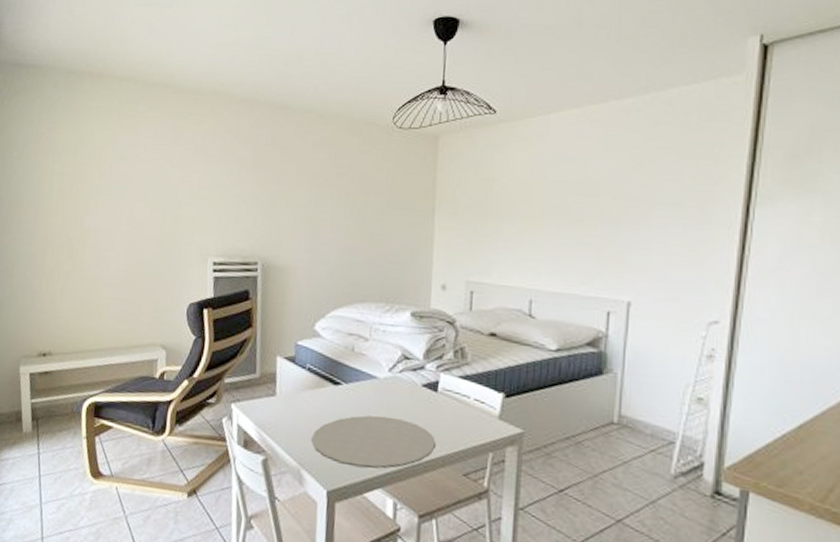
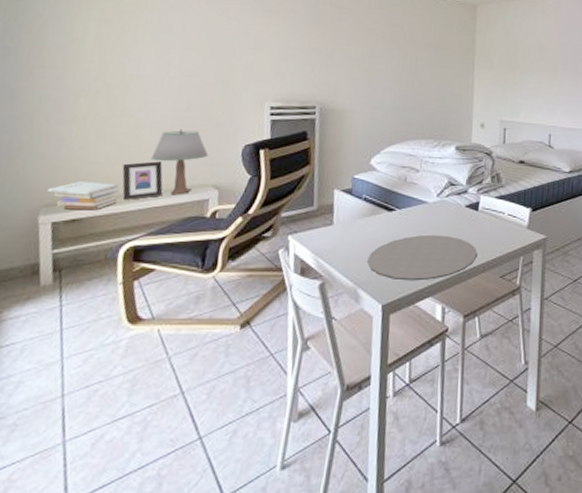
books: none [26,335,81,364] -> present [47,182,119,211]
picture frame: none [83,317,118,356] -> present [122,161,163,200]
table lamp: none [107,285,157,354] -> present [151,129,209,195]

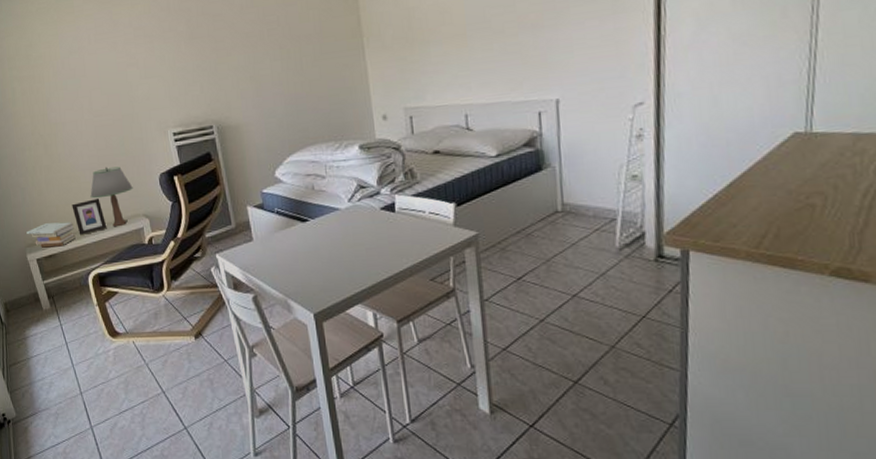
placemat: present [367,234,477,280] -> none [291,241,401,289]

